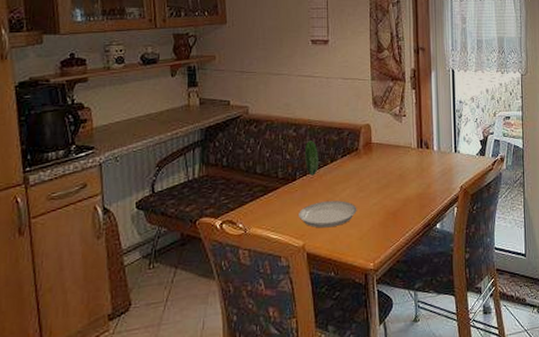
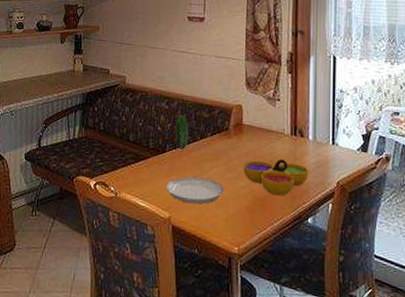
decorative bowl: none [374,171,435,208] -> present [243,159,308,196]

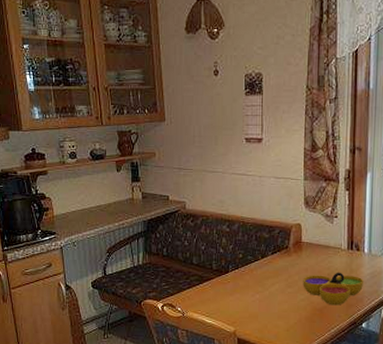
plate: present [166,115,224,204] -> none [231,237,285,318]

